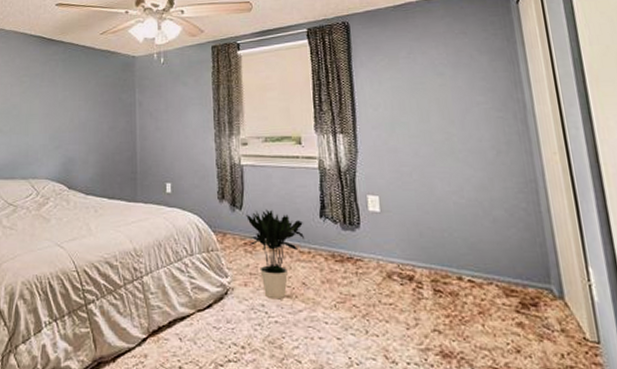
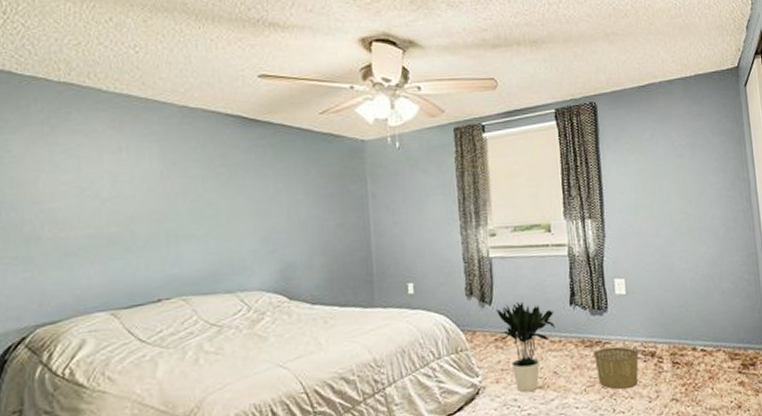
basket: none [345,265,395,310] -> present [594,345,639,390]

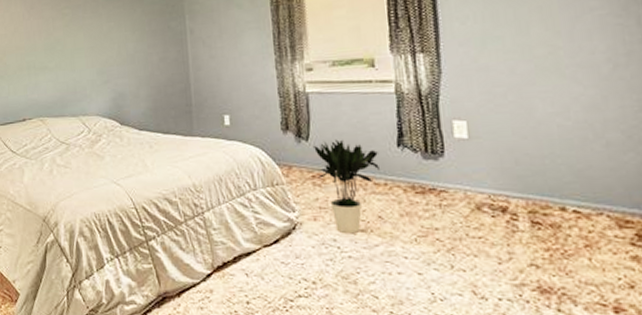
basket: present [594,345,639,390] -> none [427,196,485,244]

